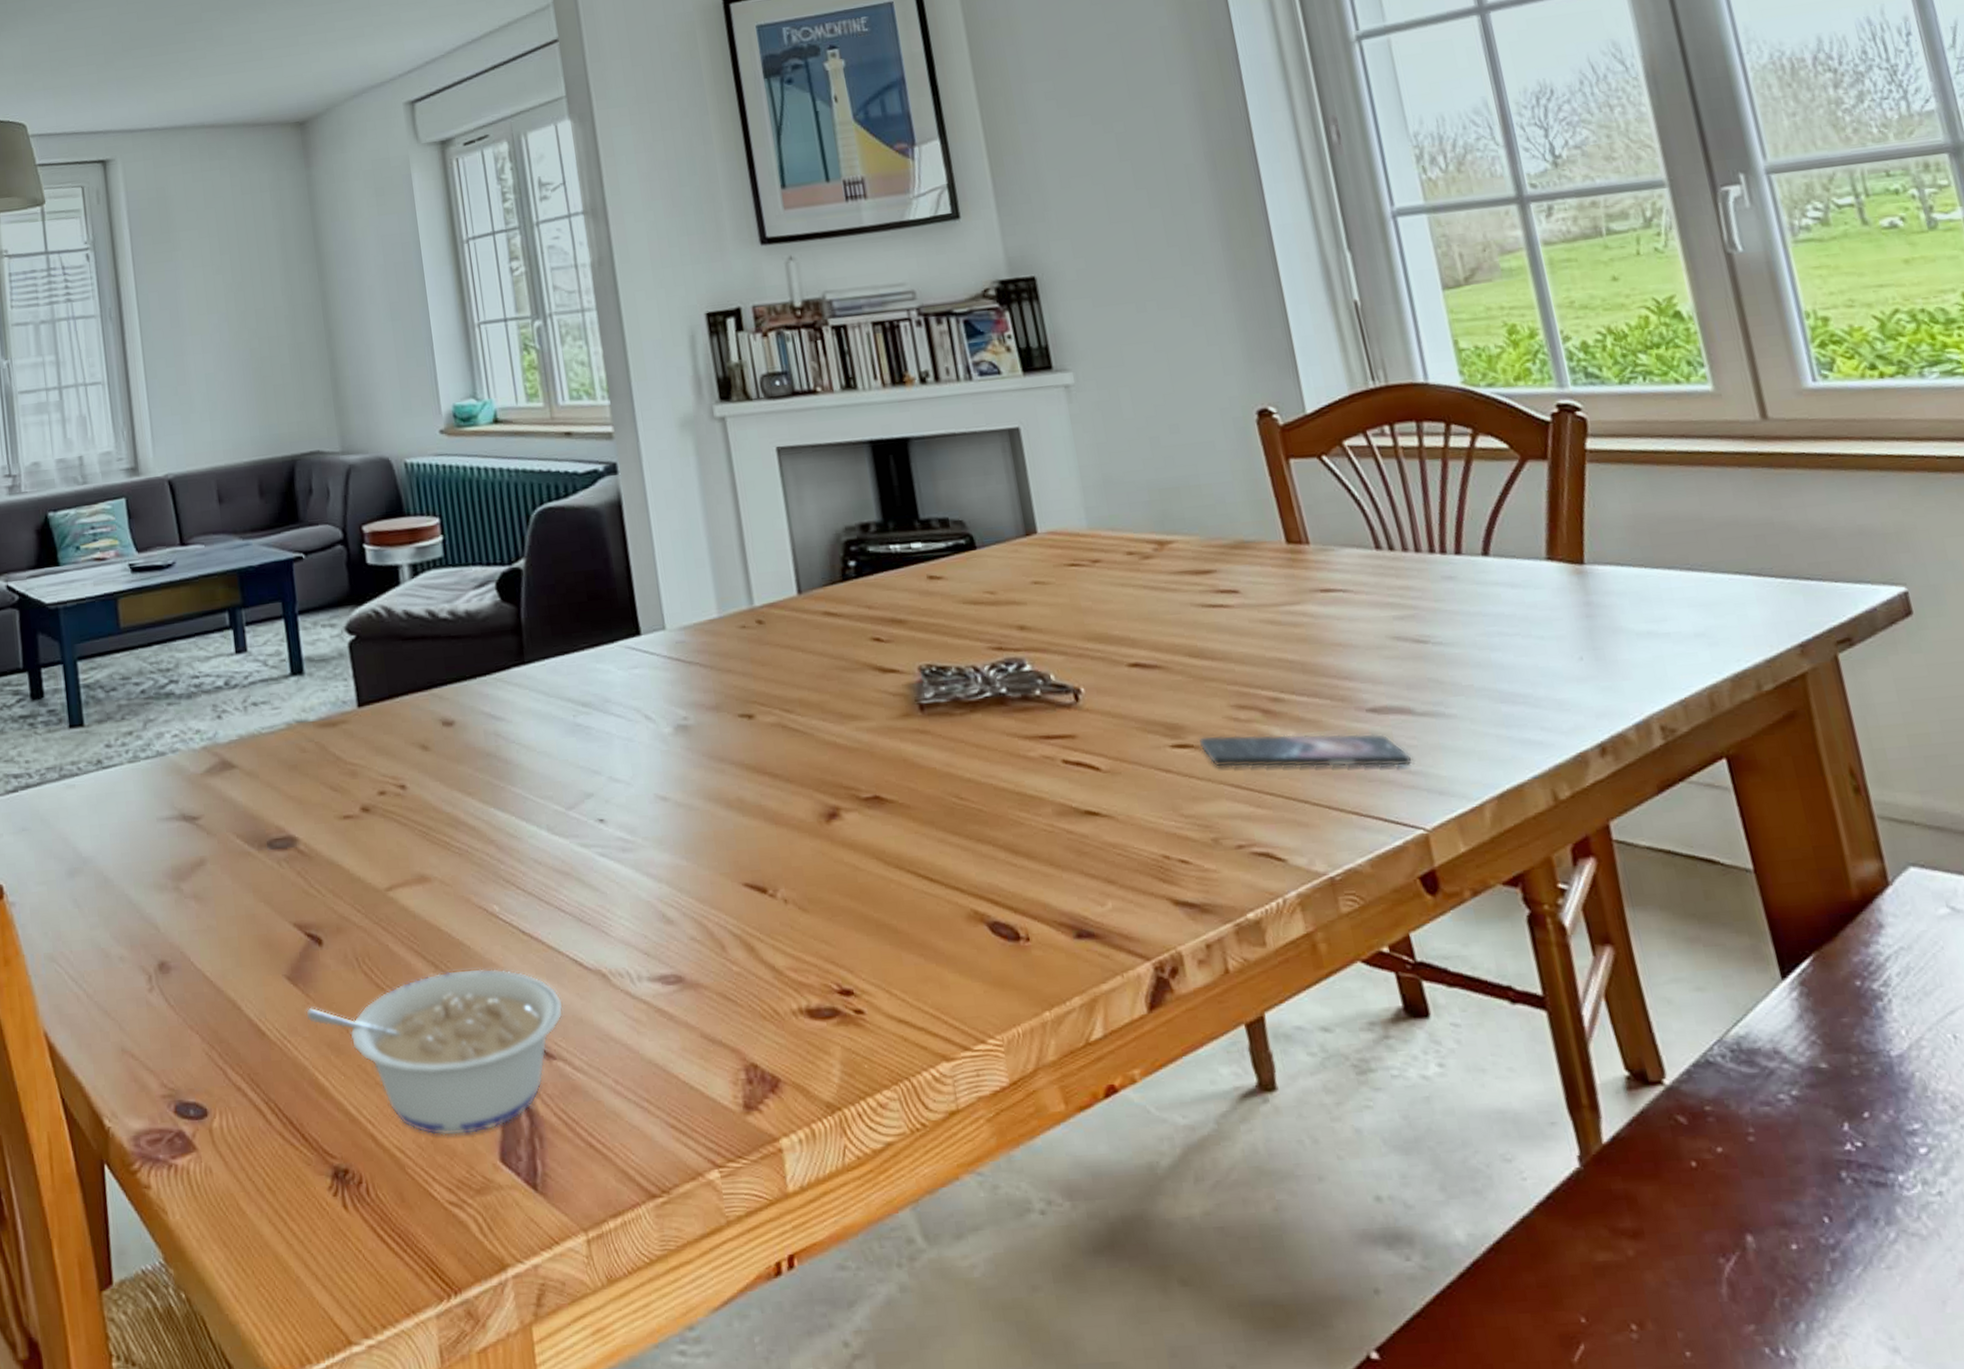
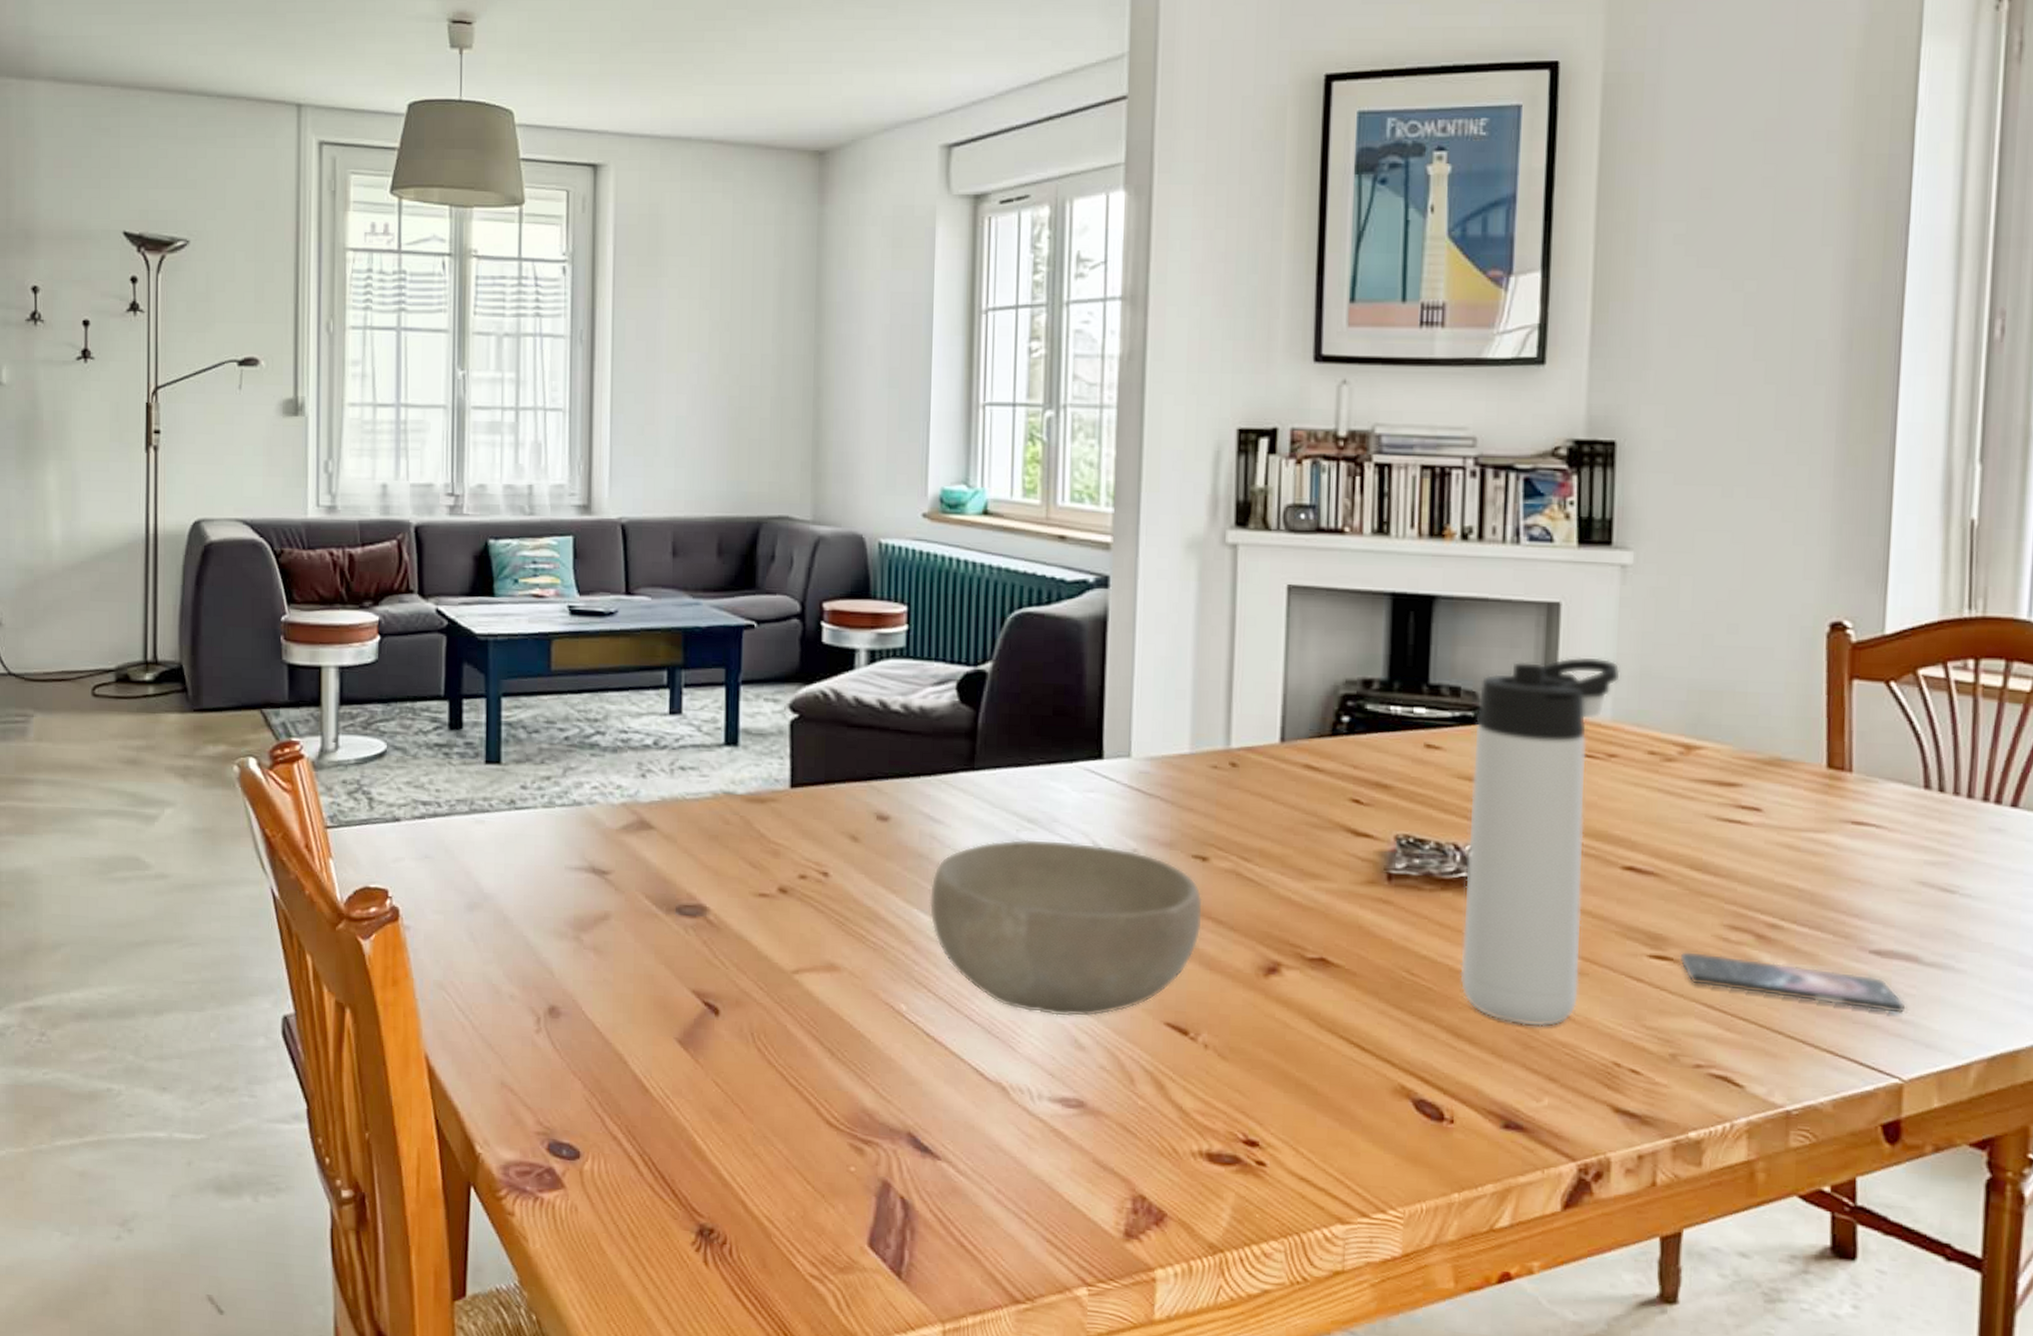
legume: present [306,968,564,1136] -> none [693,1060,957,1217]
bowl: none [502,718,761,894] -> present [929,839,1203,1017]
thermos bottle: none [965,472,1118,833] -> present [1460,656,1620,1027]

